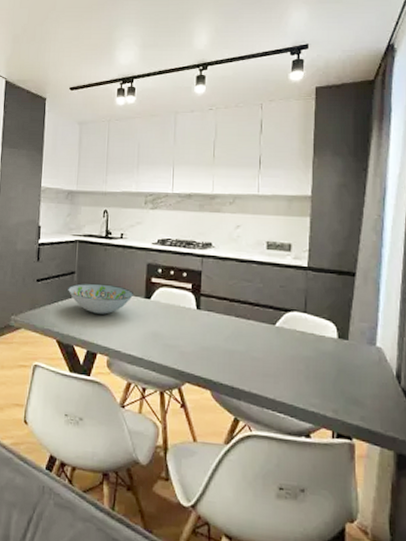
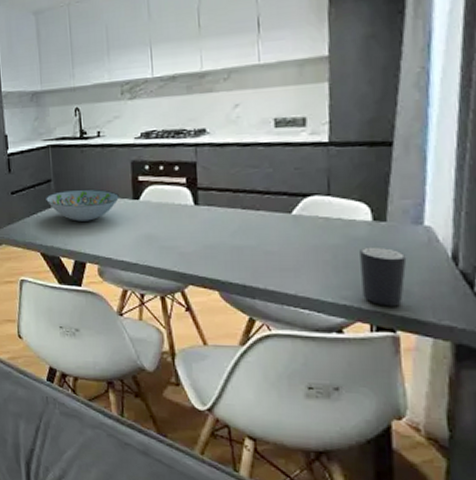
mug: none [327,360,363,416] -> present [360,246,407,307]

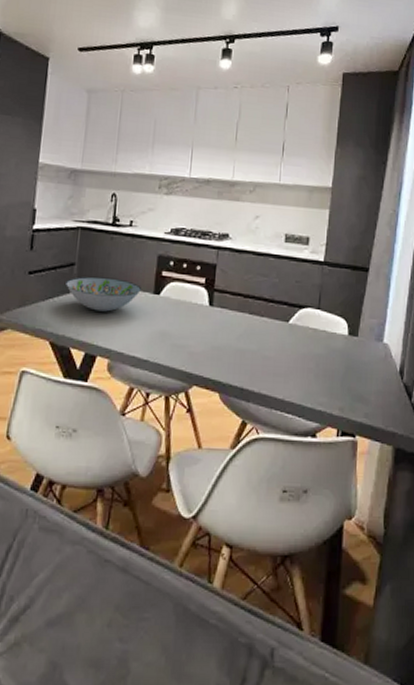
mug: present [360,246,407,307] -> none [334,358,369,414]

